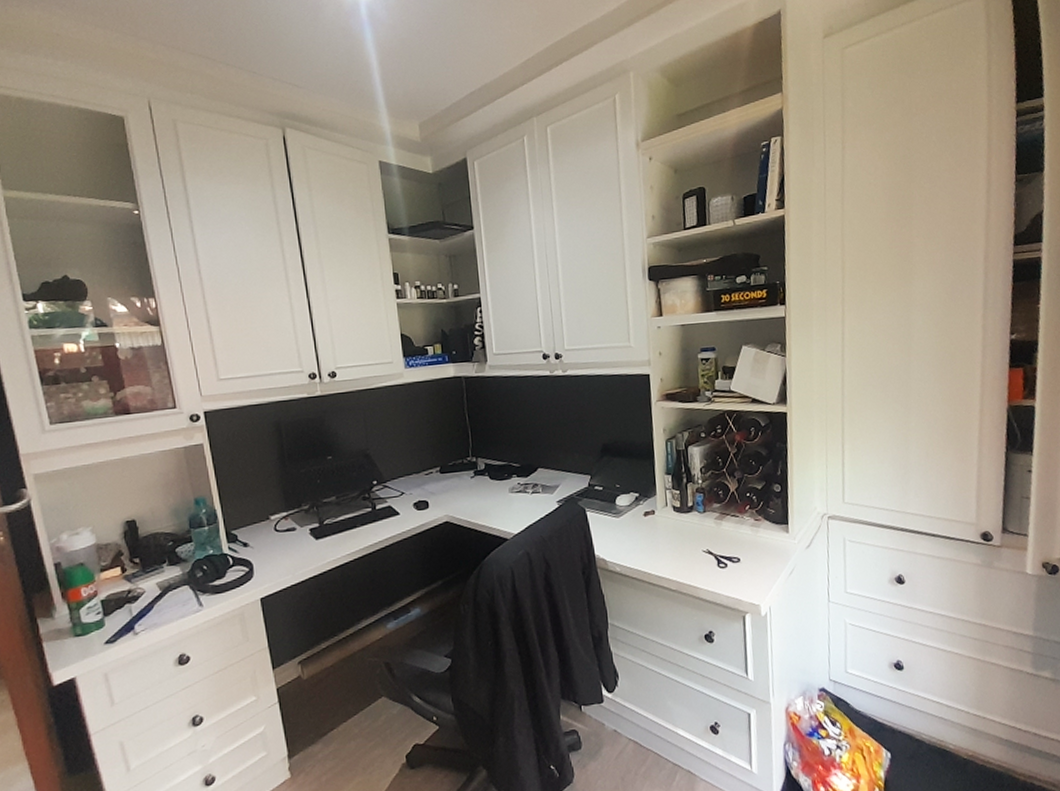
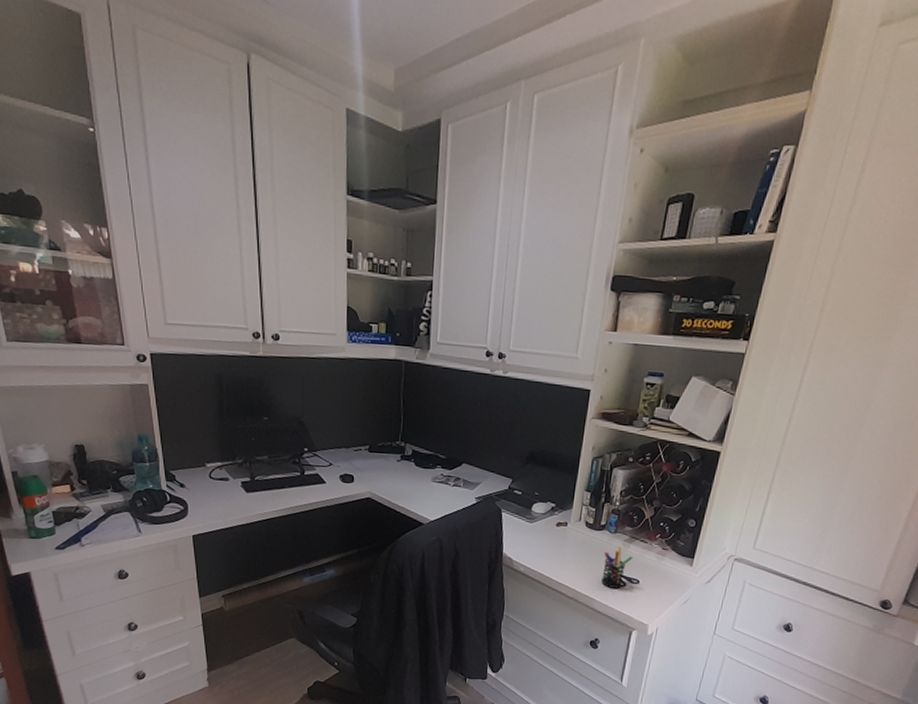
pen holder: none [697,525,728,572] -> present [601,546,633,589]

